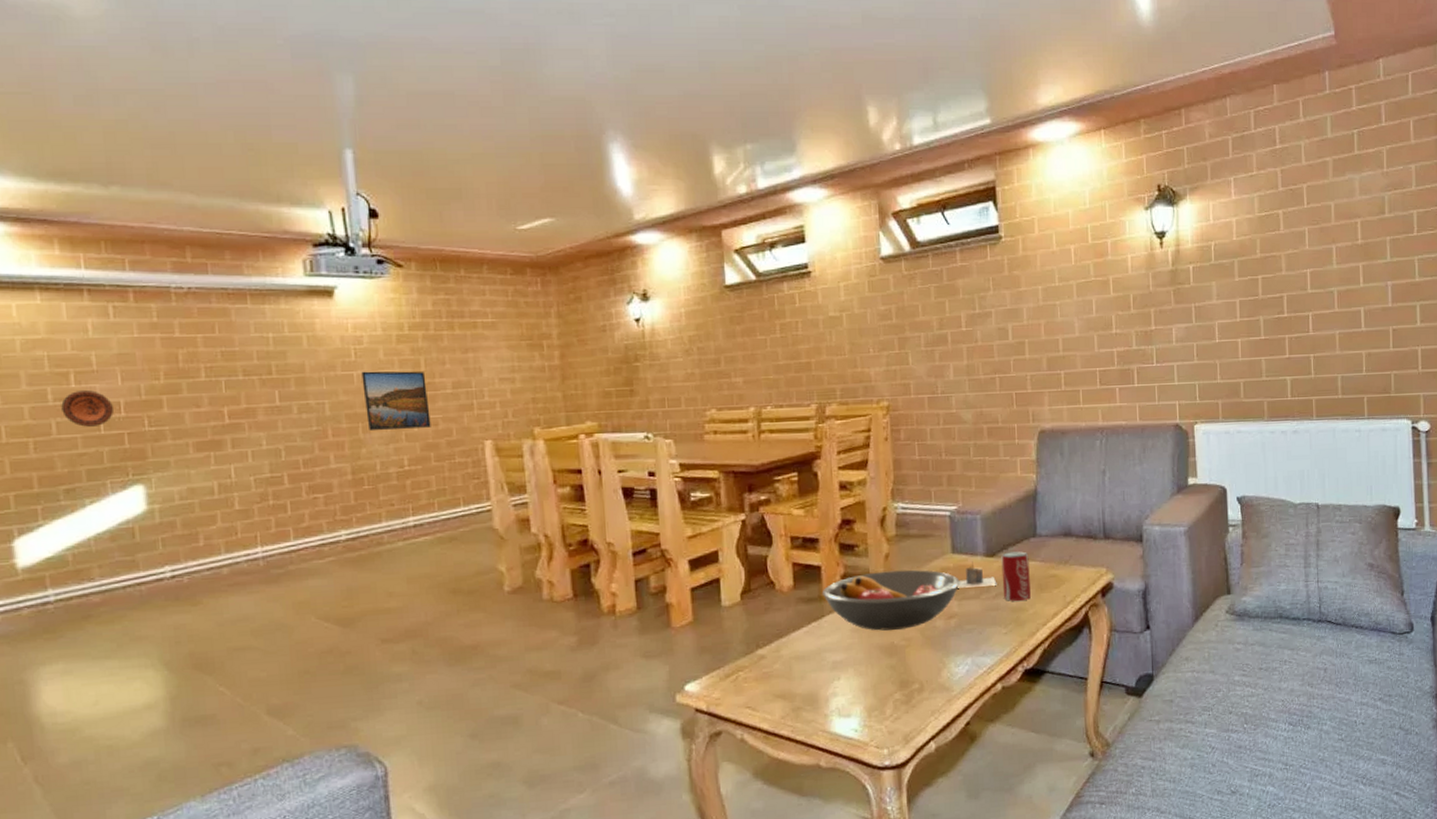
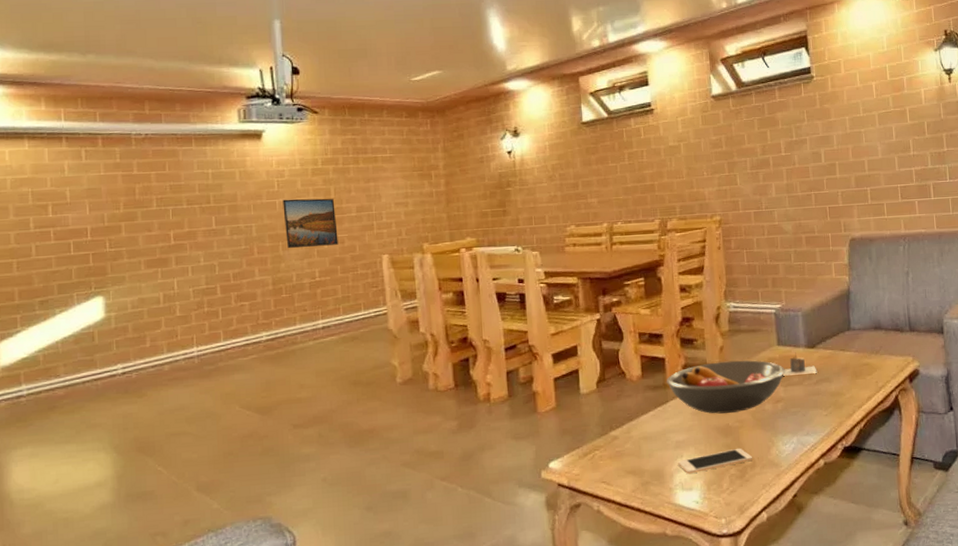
decorative plate: present [61,390,113,427] -> none [40,219,82,249]
cell phone: none [835,669,921,699] -> present [678,448,753,475]
beverage can: present [1001,551,1031,601] -> none [820,343,847,387]

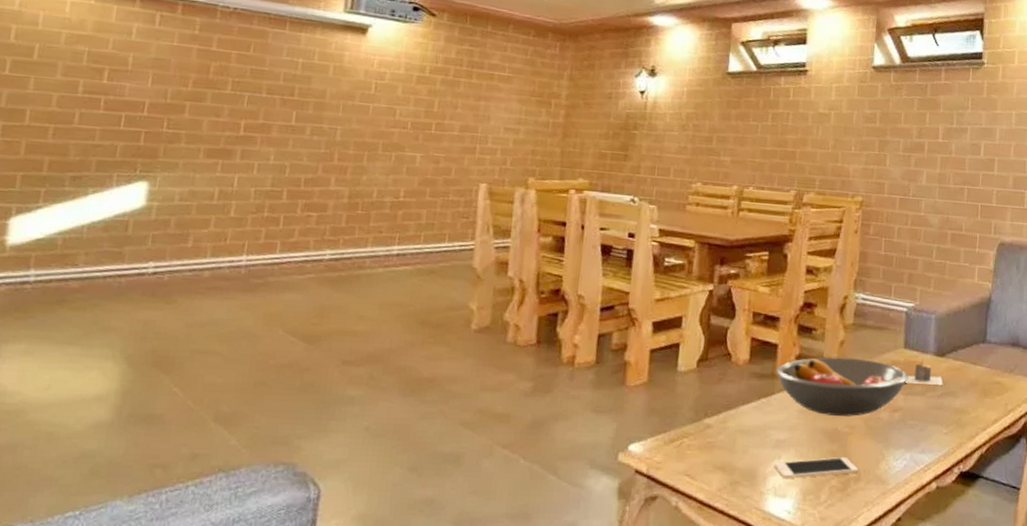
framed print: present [282,198,338,248] -> none [373,104,437,164]

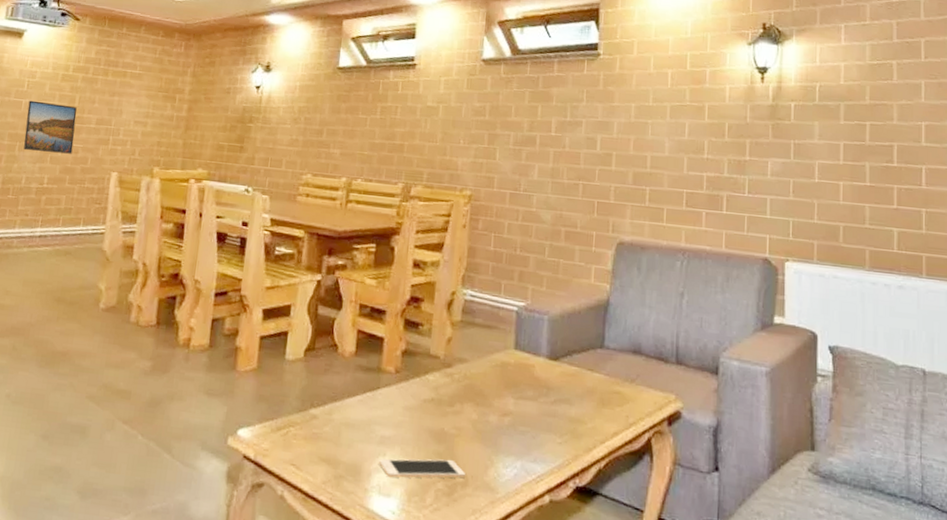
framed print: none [373,104,437,164] -> present [23,100,77,154]
fruit bowl: present [775,357,909,417] -> none [381,353,519,418]
architectural model: present [906,358,944,385] -> none [516,361,557,391]

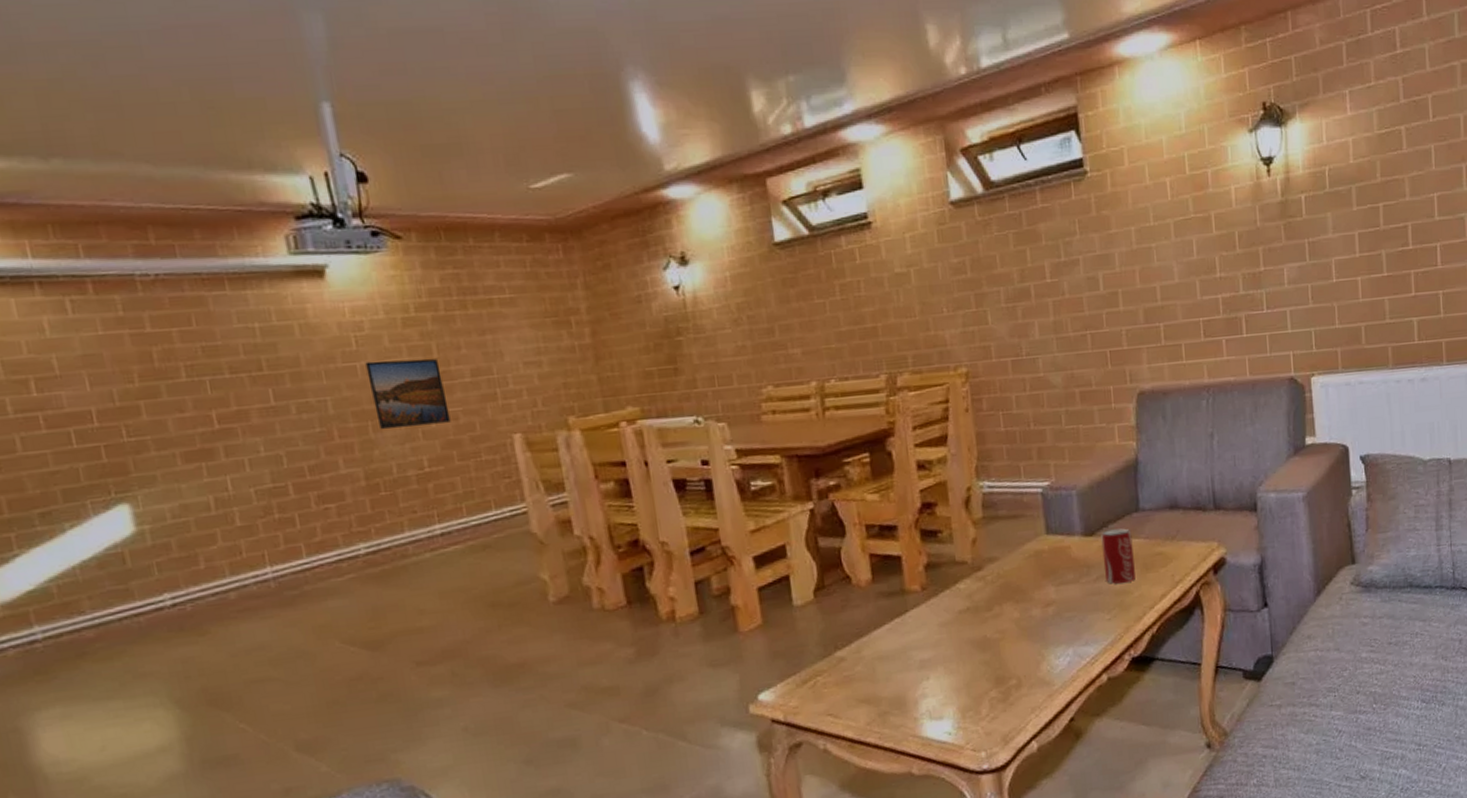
cell phone: present [379,458,466,478] -> none [924,664,1019,700]
beverage can: none [562,358,594,413] -> present [1101,528,1136,584]

